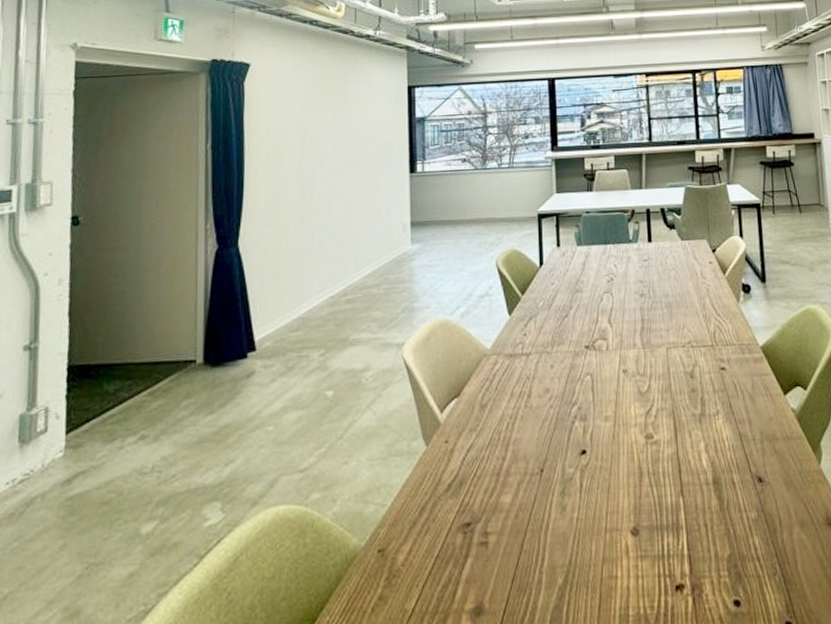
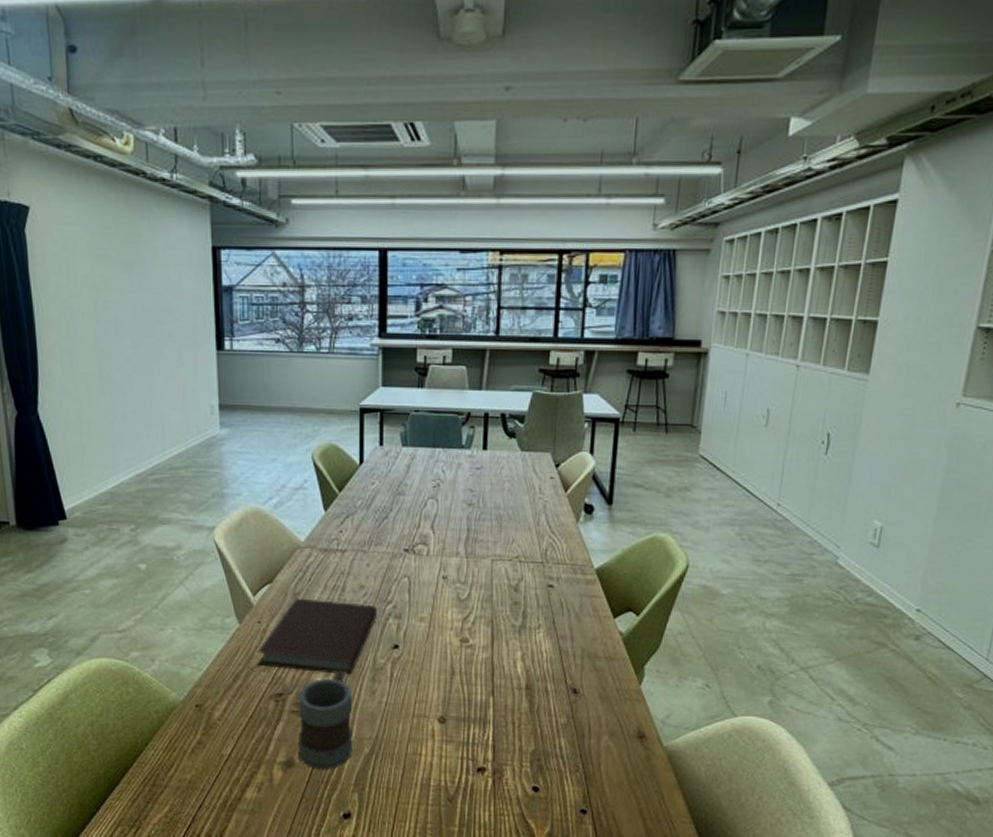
notebook: none [444,408,563,493] -> present [257,598,377,675]
mug: none [486,487,547,614] -> present [297,670,354,770]

